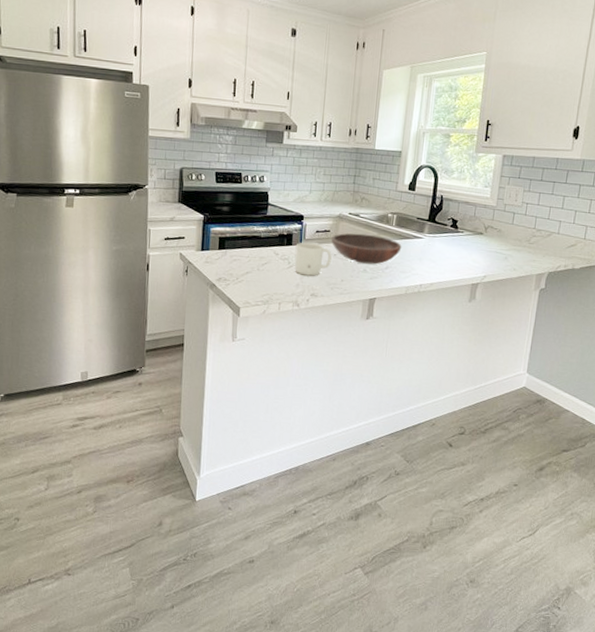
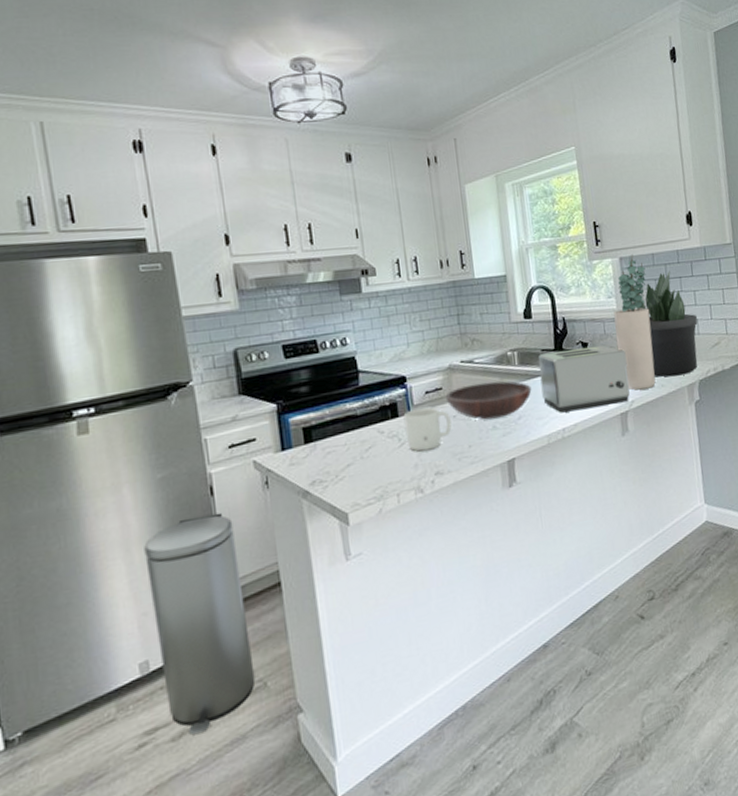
pedal bin: none [95,282,158,430] -> present [144,512,255,736]
toaster: none [409,221,489,276] -> present [538,345,630,413]
vase: none [482,154,525,269] -> present [613,254,656,391]
planter: none [506,170,561,265] -> present [627,271,698,377]

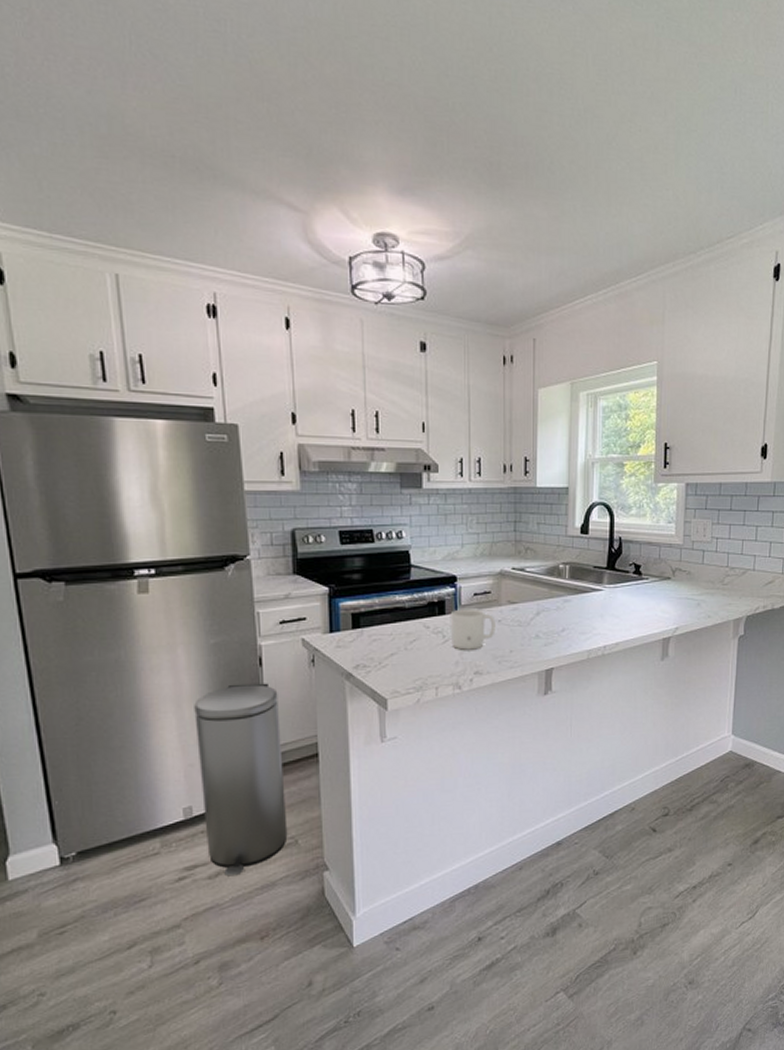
wooden bowl: present [445,381,532,420] -> none [493,592,579,628]
toaster: present [538,345,630,413] -> none [588,569,677,631]
vase: present [613,254,656,391] -> none [669,481,711,618]
planter: present [627,271,698,377] -> none [691,501,755,609]

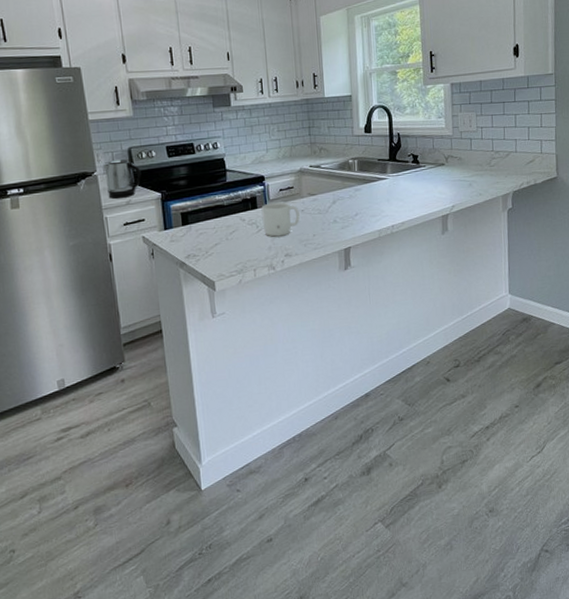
pedal bin: present [194,683,288,877] -> none [60,274,142,436]
kettle: none [258,543,306,591] -> present [103,159,142,200]

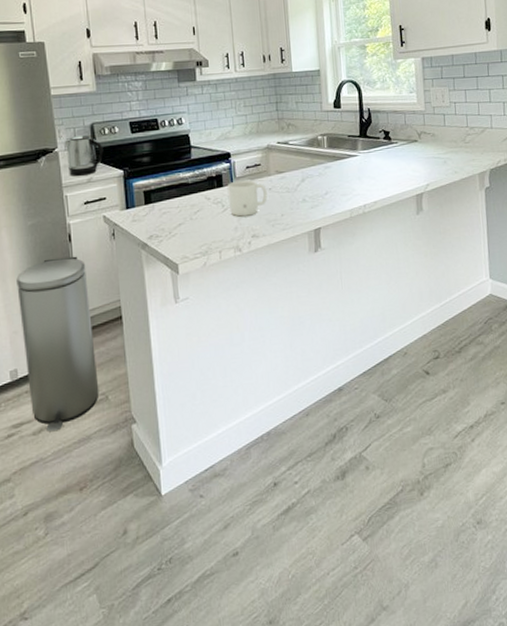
pedal bin: none [60,274,142,436] -> present [16,256,99,432]

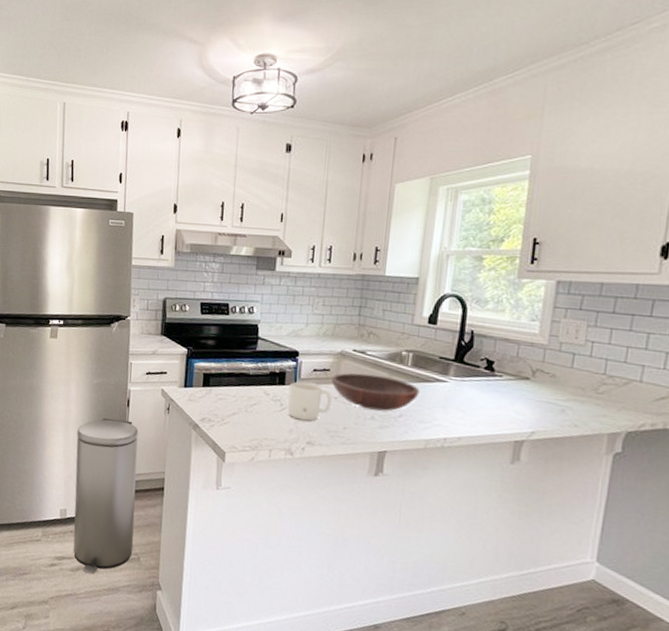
kettle: present [64,135,104,177] -> none [136,308,172,348]
wooden bowl: none [263,161,338,193] -> present [331,373,420,411]

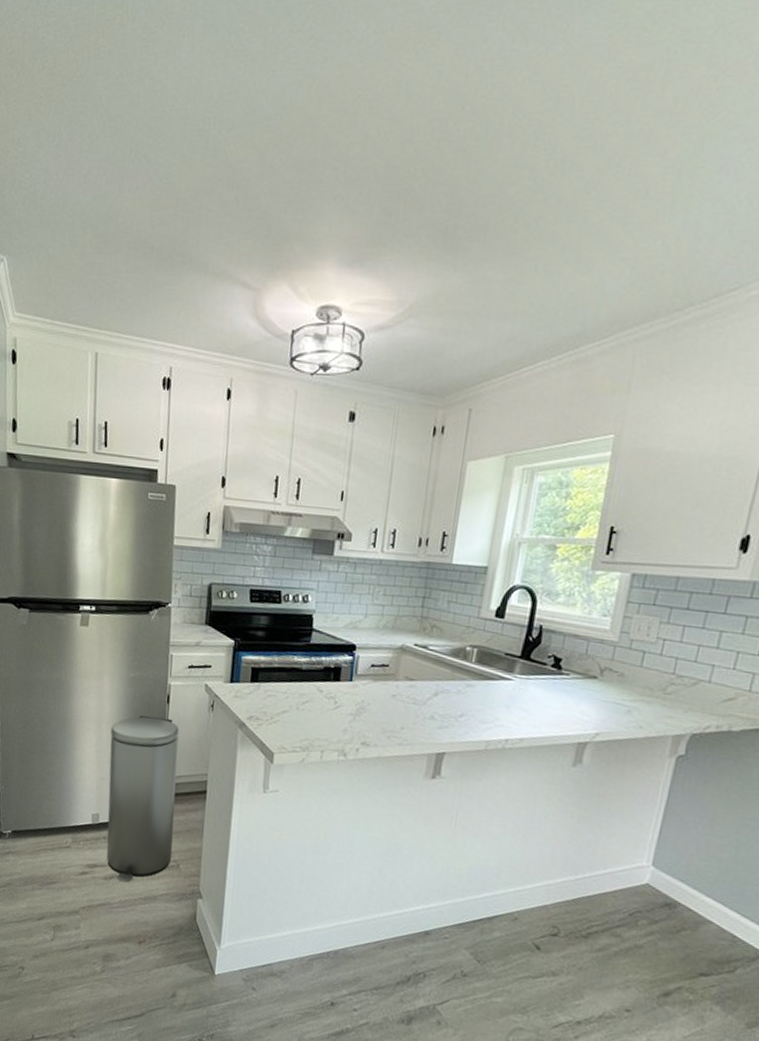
mug: present [288,381,332,421] -> none [342,678,390,721]
wooden bowl: present [331,373,420,411] -> none [389,669,483,710]

